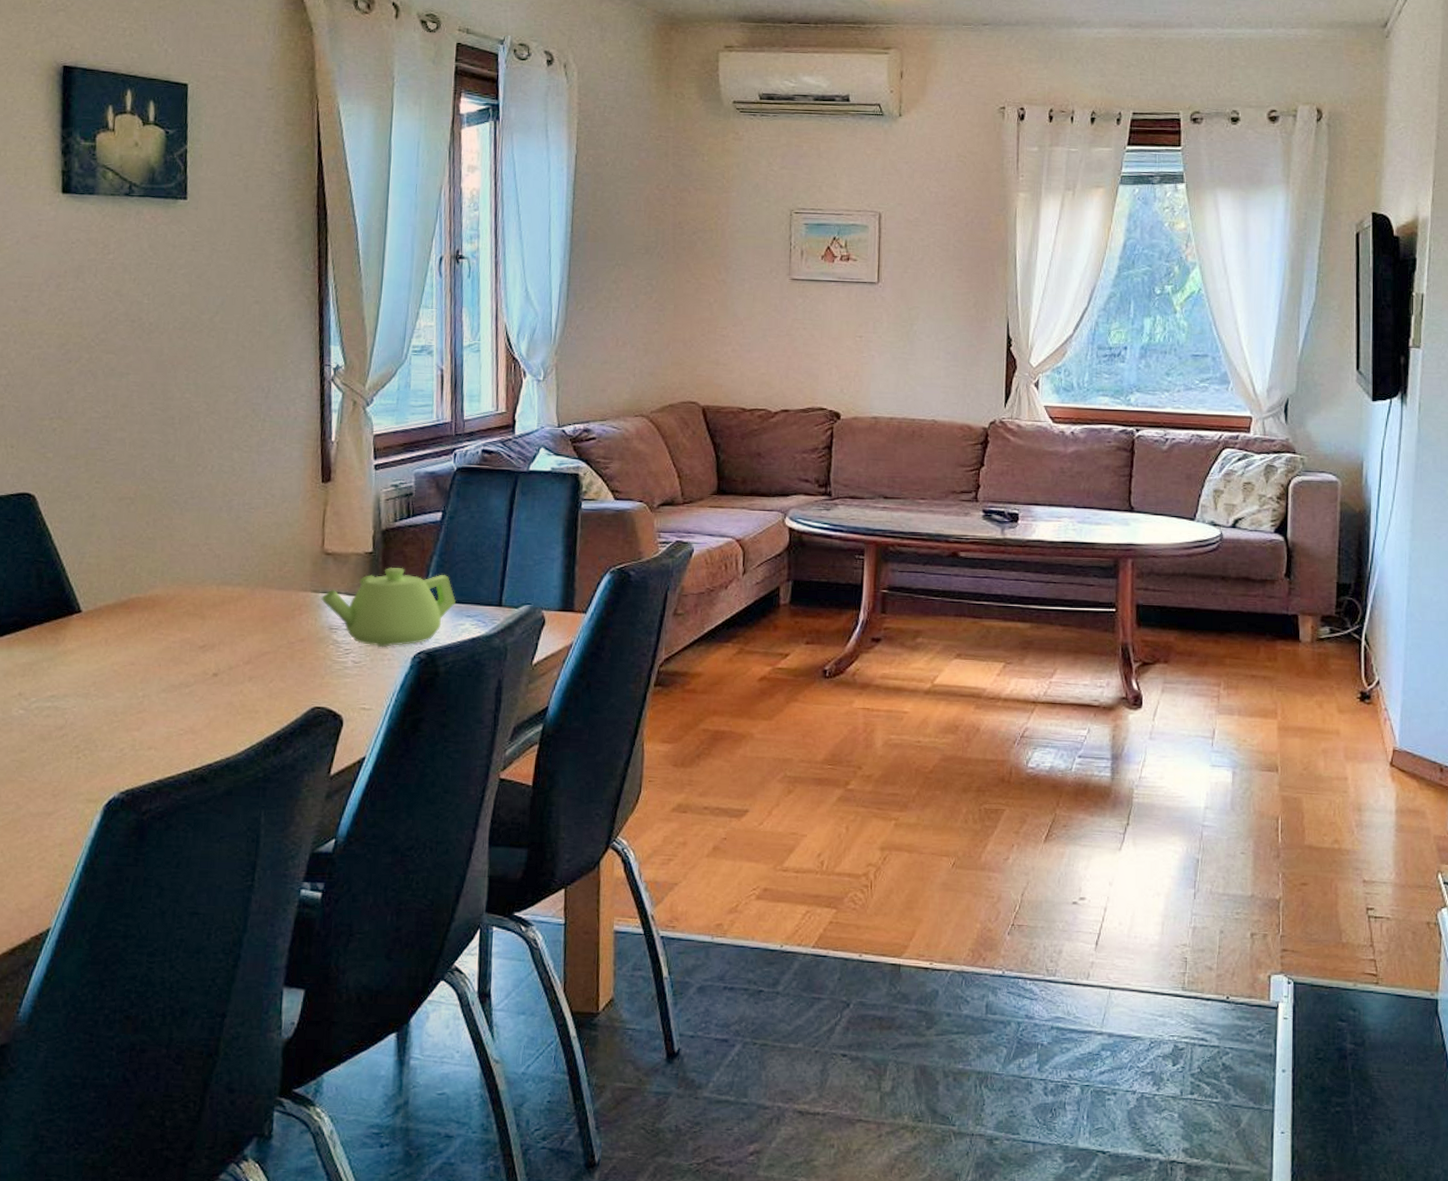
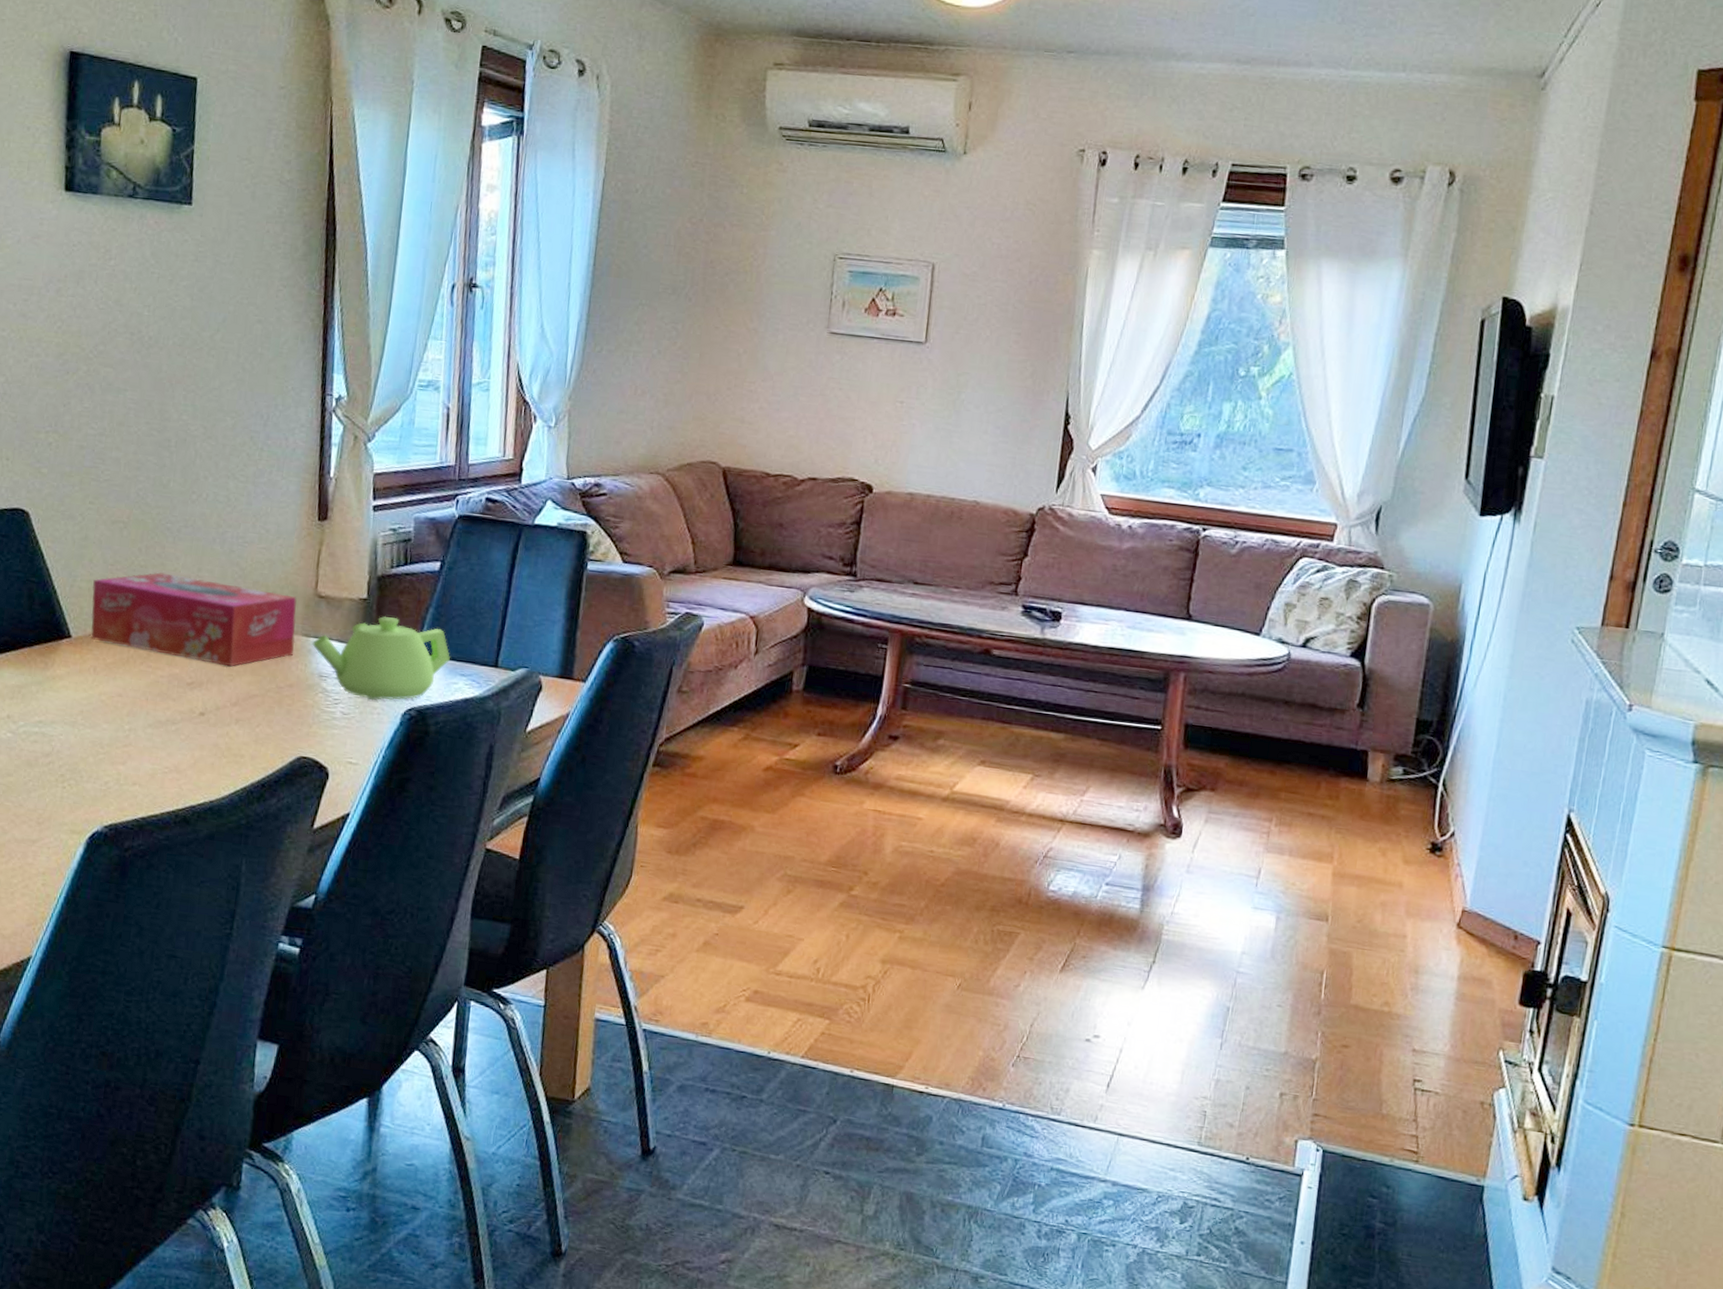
tissue box: none [100,543,305,627] -> present [90,572,297,667]

